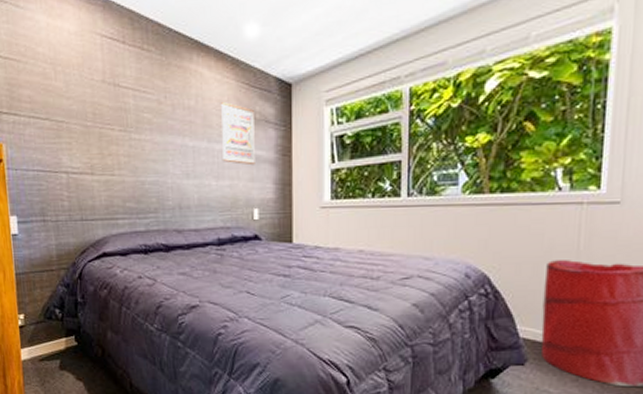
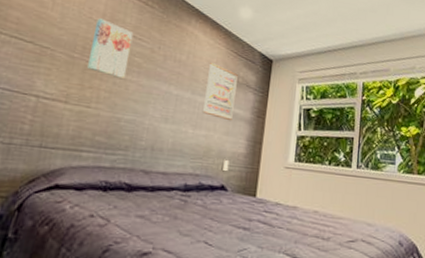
wall art: none [99,78,140,141] -> present [87,18,134,80]

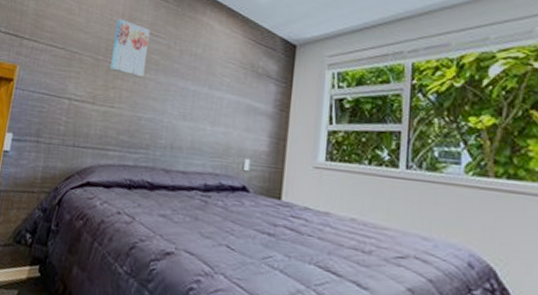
wall art: present [202,63,238,121] -> none [220,54,257,117]

